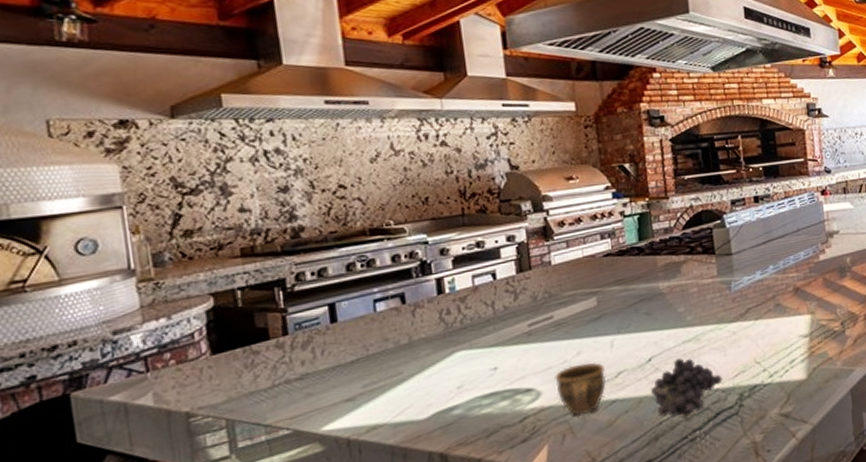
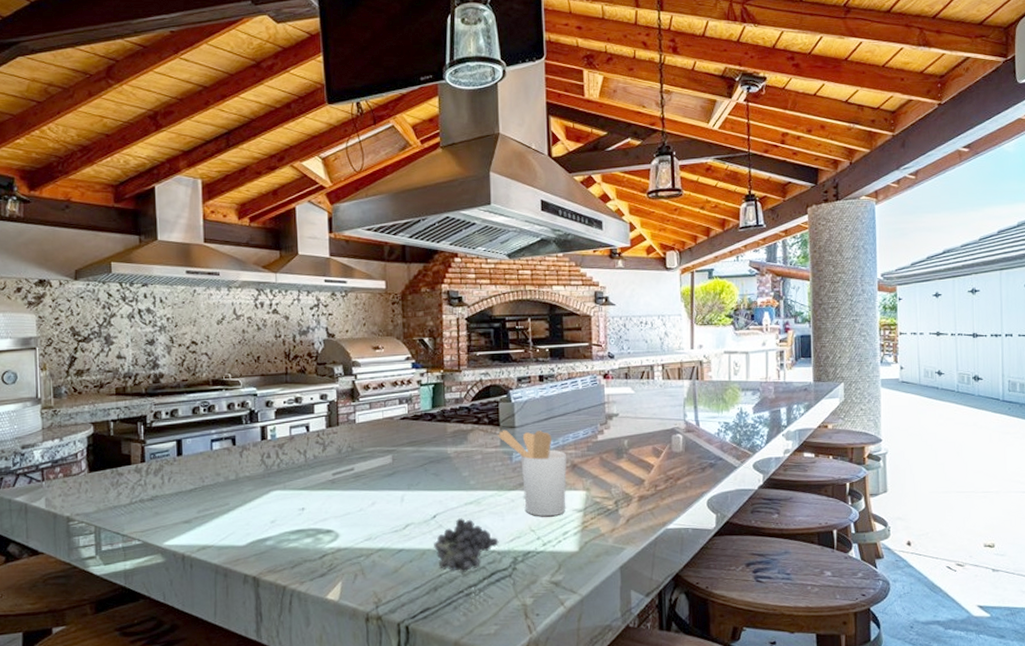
cup: present [555,362,606,416] -> none [352,513,395,559]
utensil holder: none [712,255,791,347] -> present [497,429,567,516]

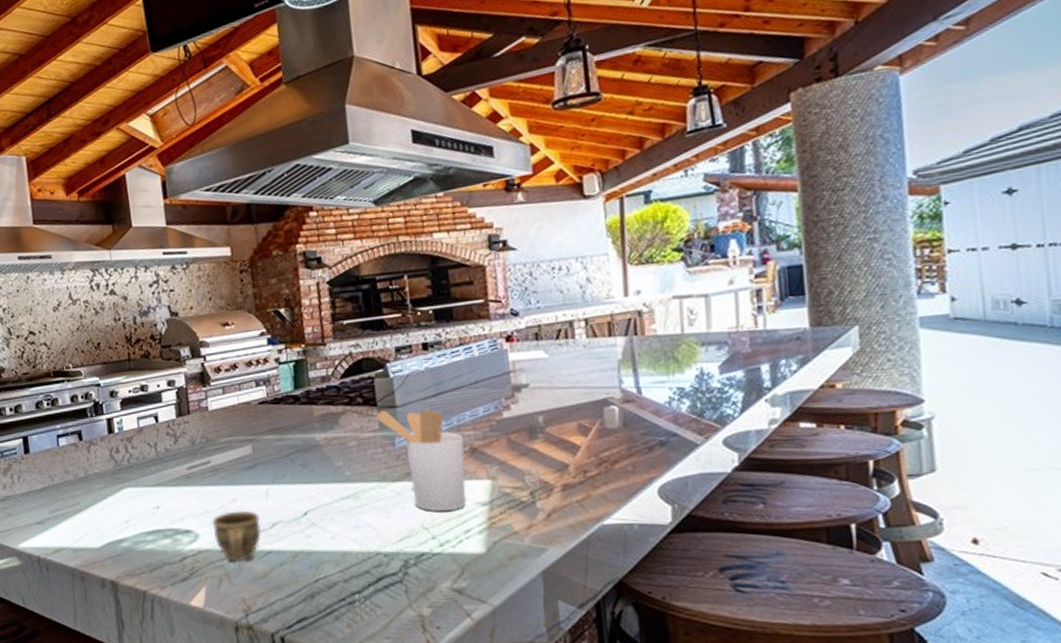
cup: none [352,513,395,559] -> present [212,510,262,562]
fruit: present [433,518,499,572] -> none [306,515,385,577]

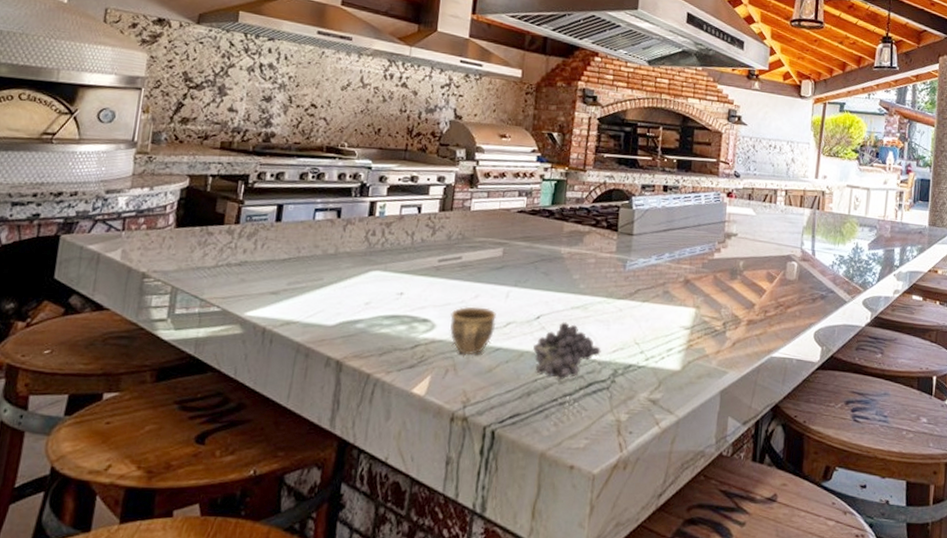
fruit: none [306,515,385,577] -> present [532,322,601,380]
utensil holder: present [374,409,466,511] -> none [613,236,682,331]

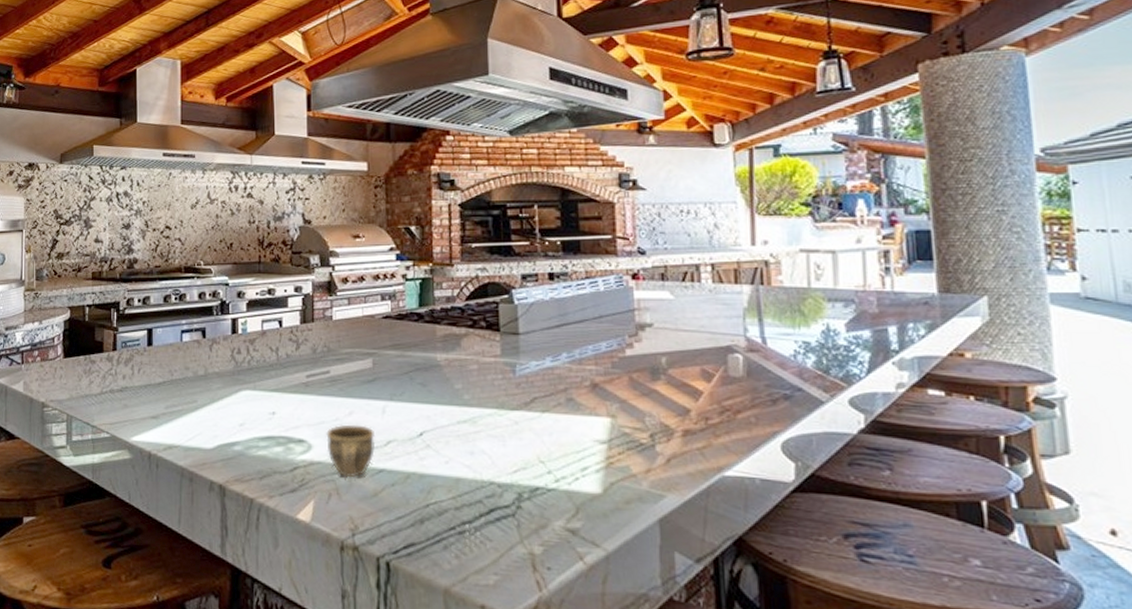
fruit: present [532,322,601,380] -> none [419,439,499,505]

